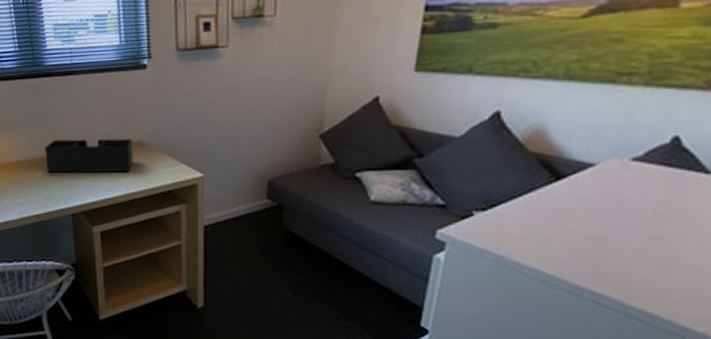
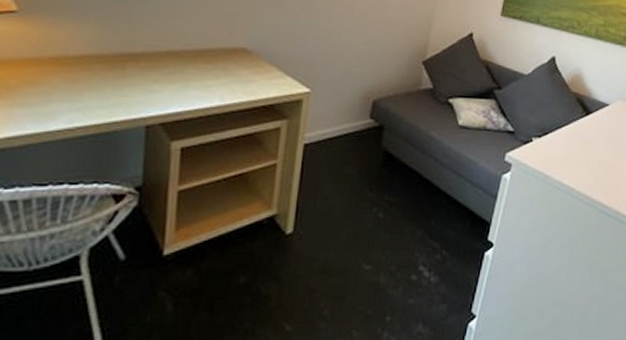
desk organizer: present [45,138,133,173] -> none [119,35,236,81]

